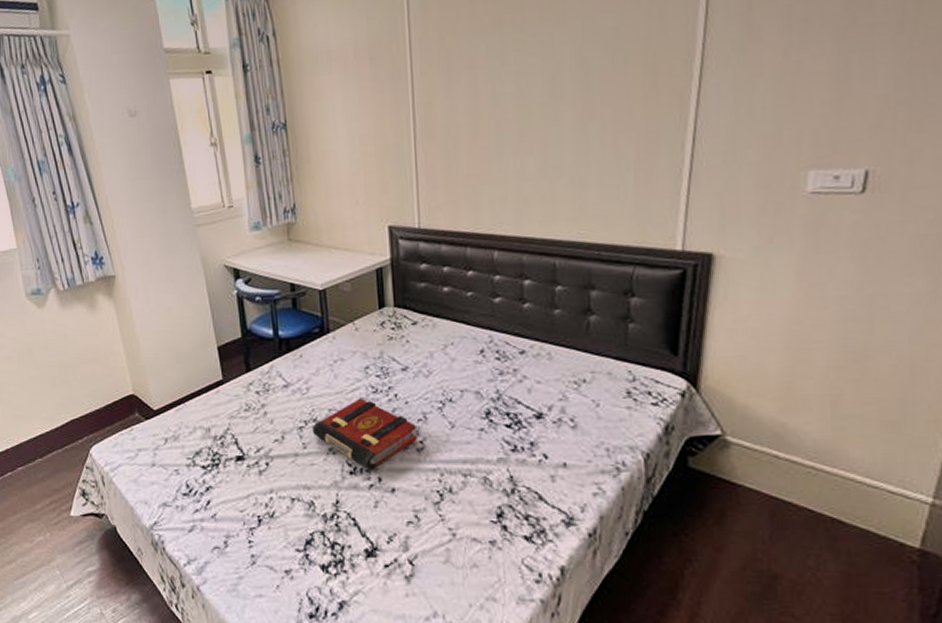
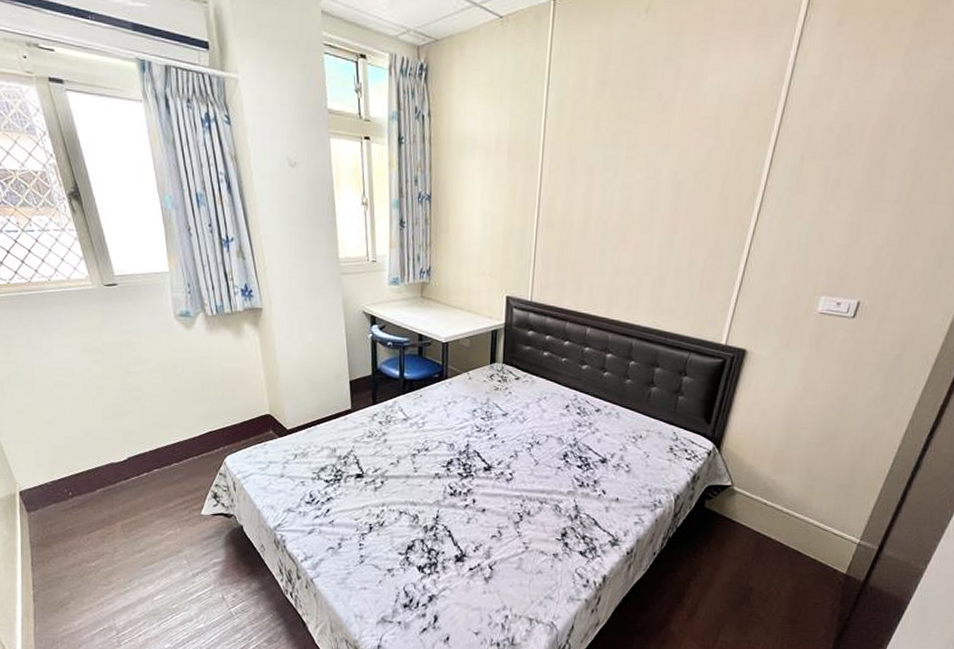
book: present [312,398,417,471] -> none [423,435,508,494]

